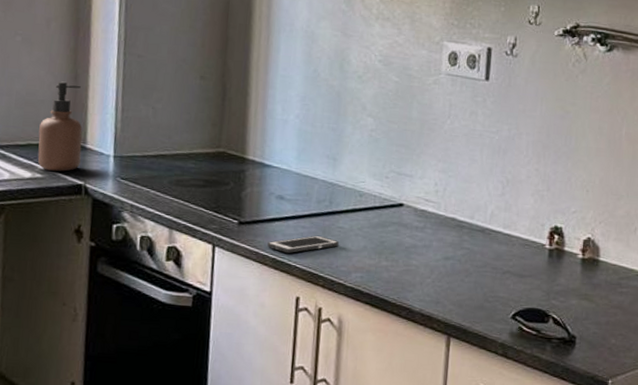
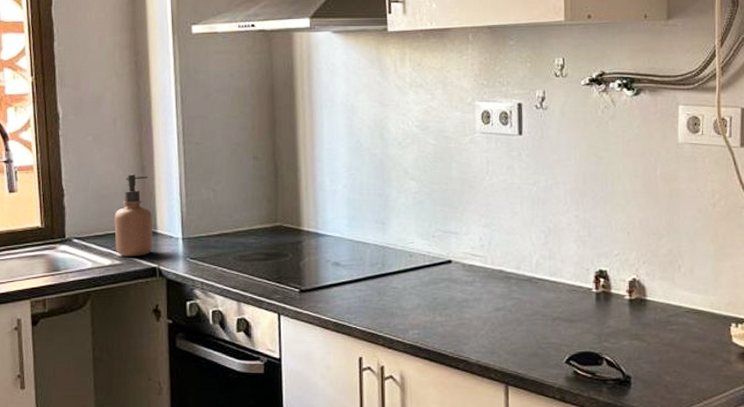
cell phone: present [267,235,339,253] -> none [328,297,394,316]

